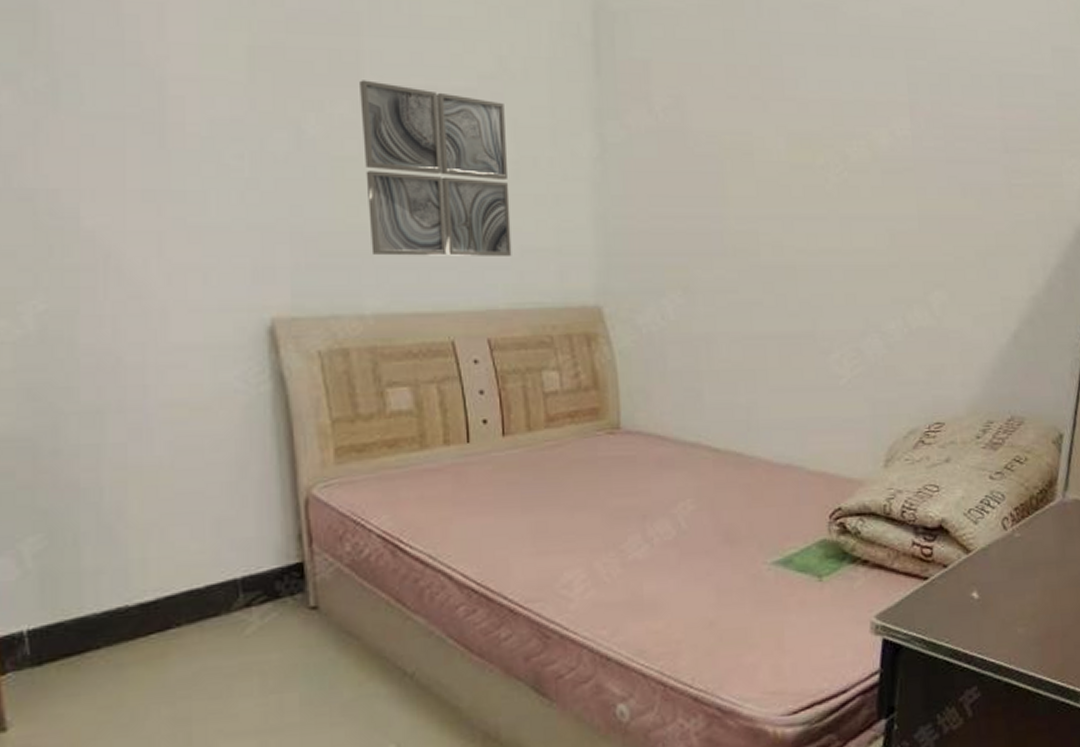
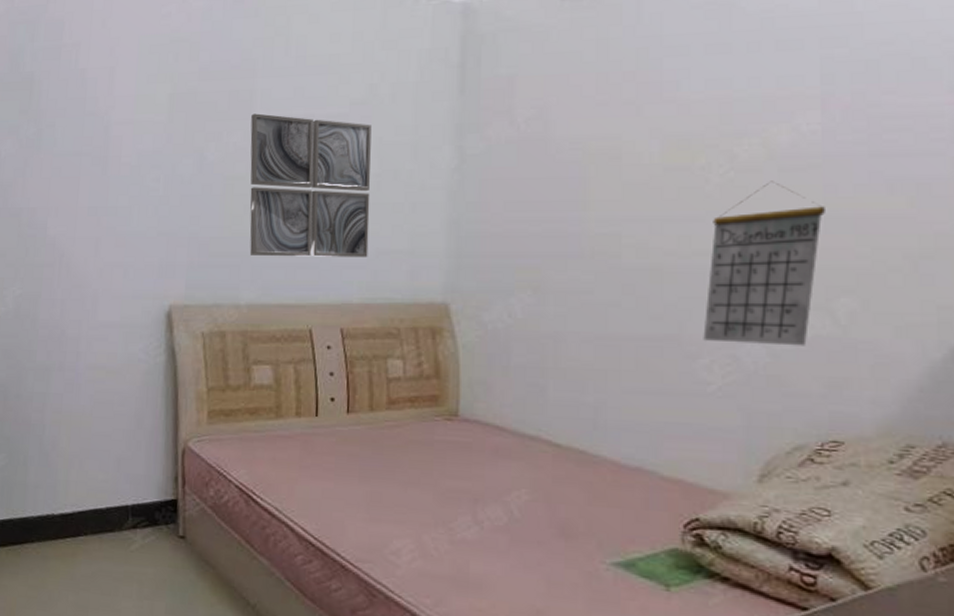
calendar: none [833,181,919,338] -> present [703,180,825,346]

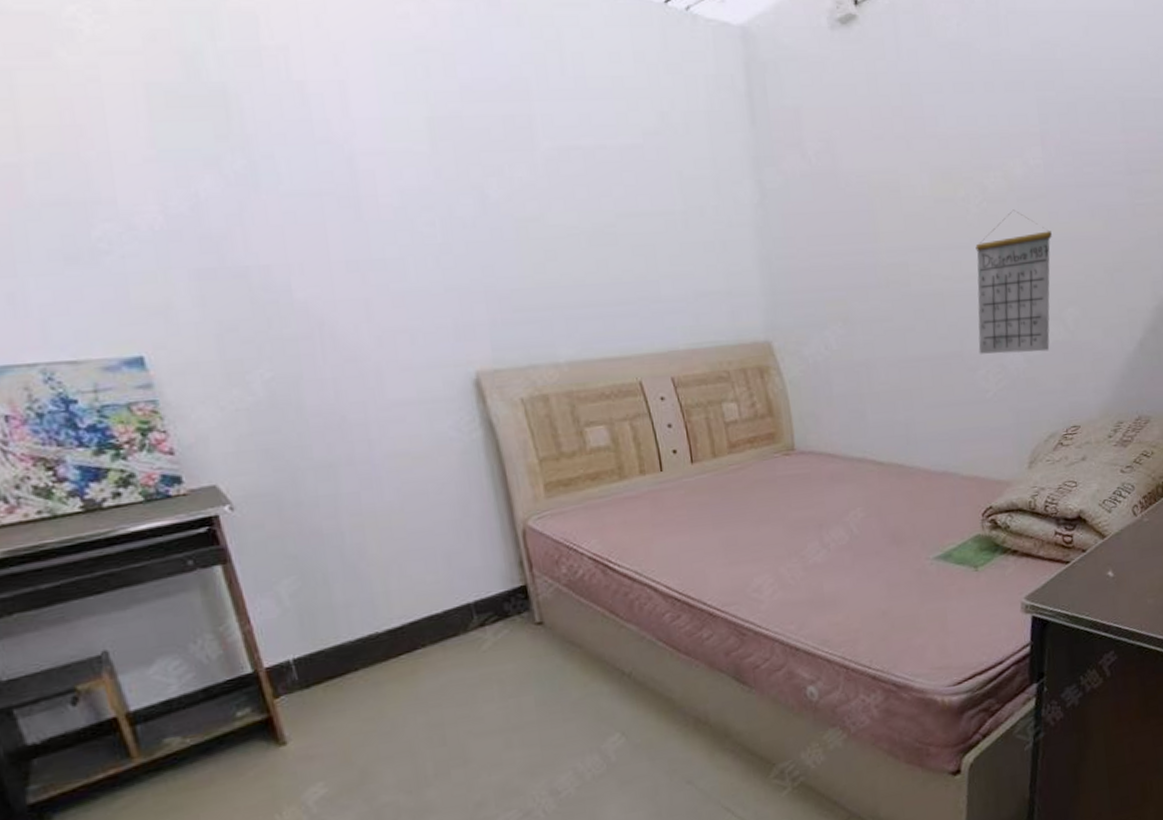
wall art: present [249,113,372,257] -> none [534,143,687,307]

